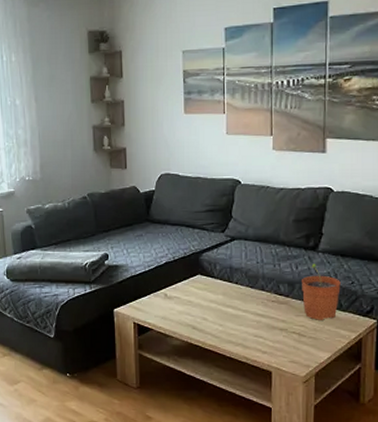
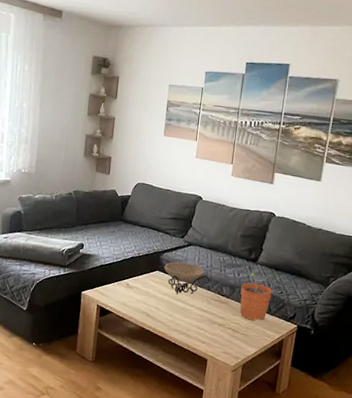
decorative bowl: none [200,261,262,299] -> present [159,262,210,295]

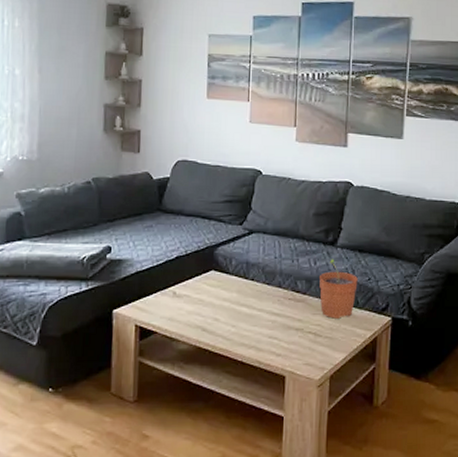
decorative bowl: present [159,262,210,295] -> none [214,256,280,297]

